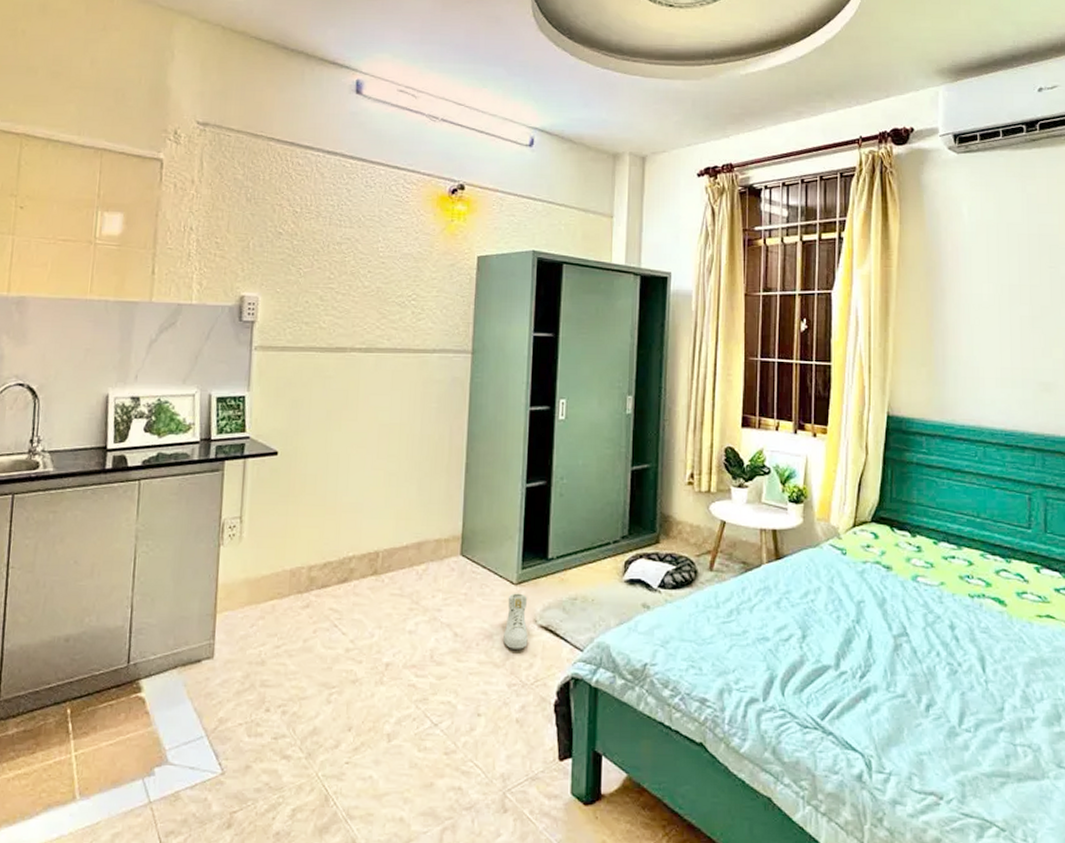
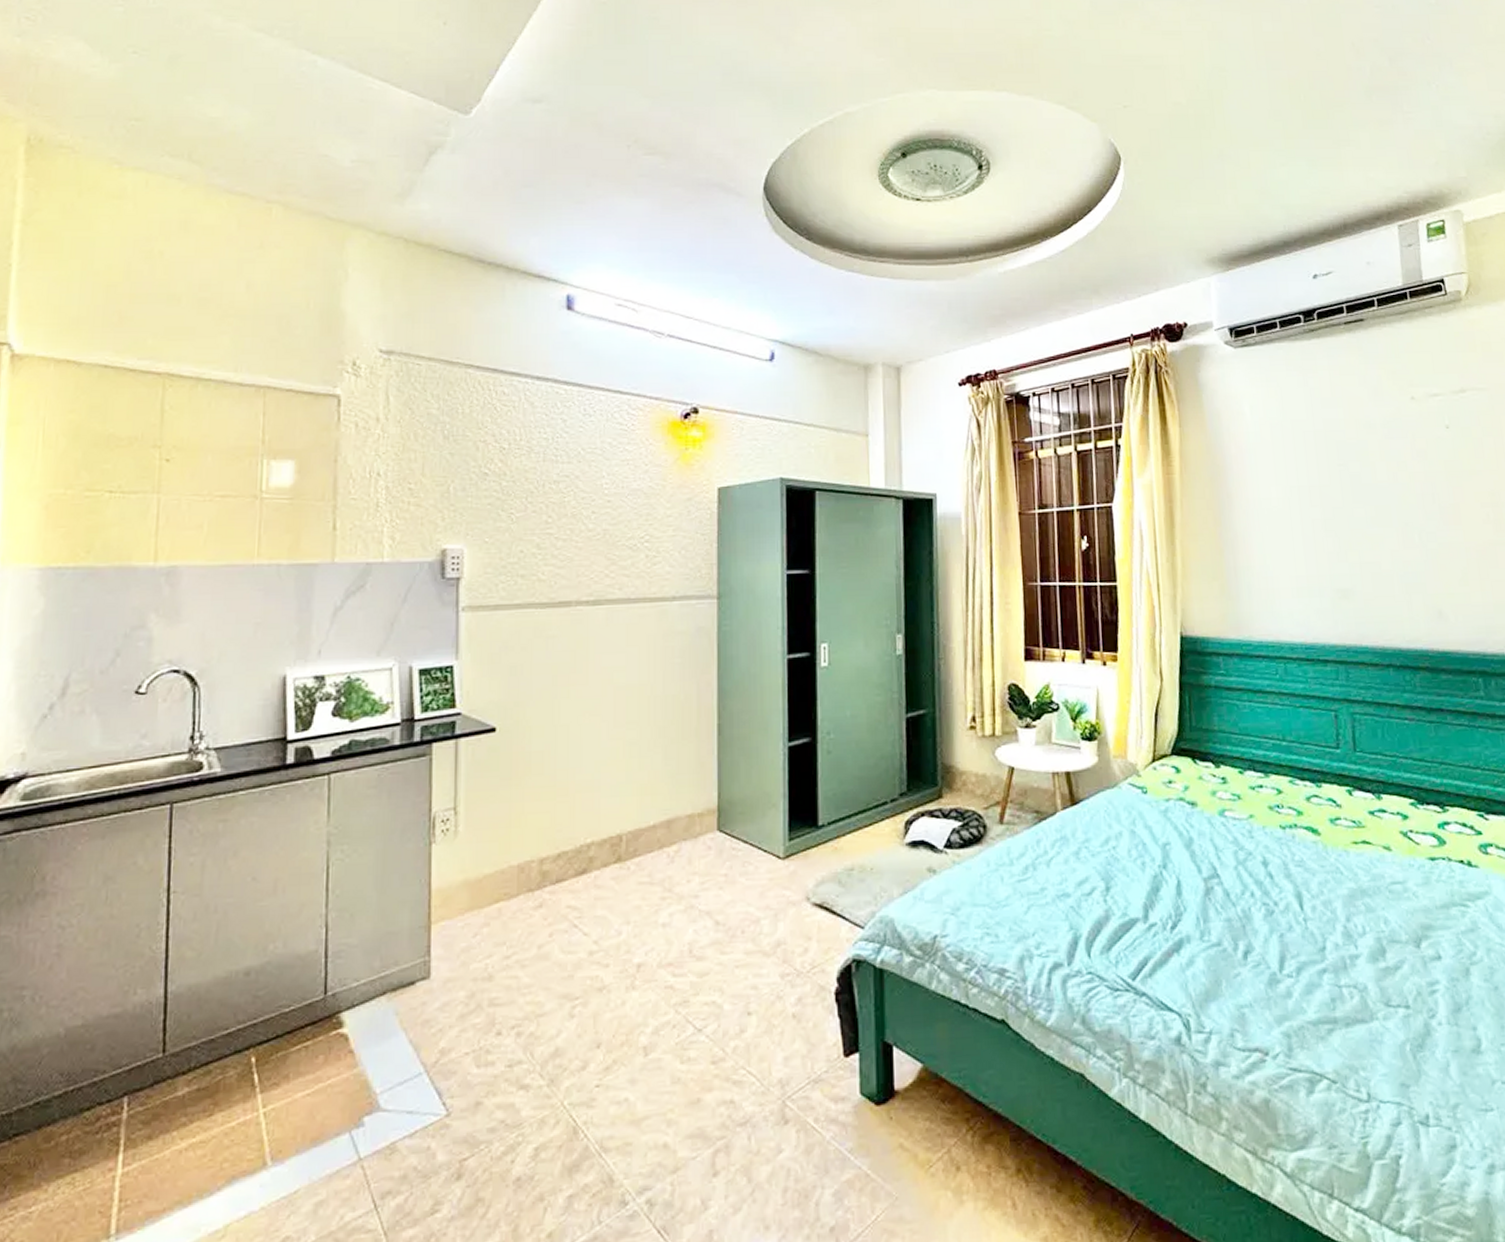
sneaker: present [503,593,528,649] -> none [772,868,801,934]

